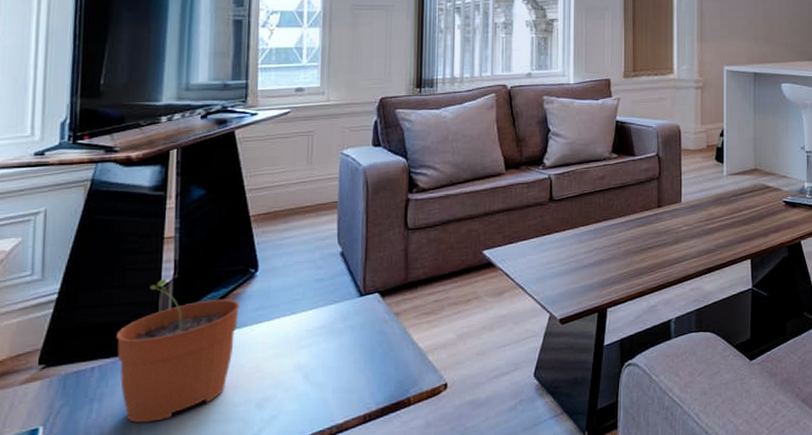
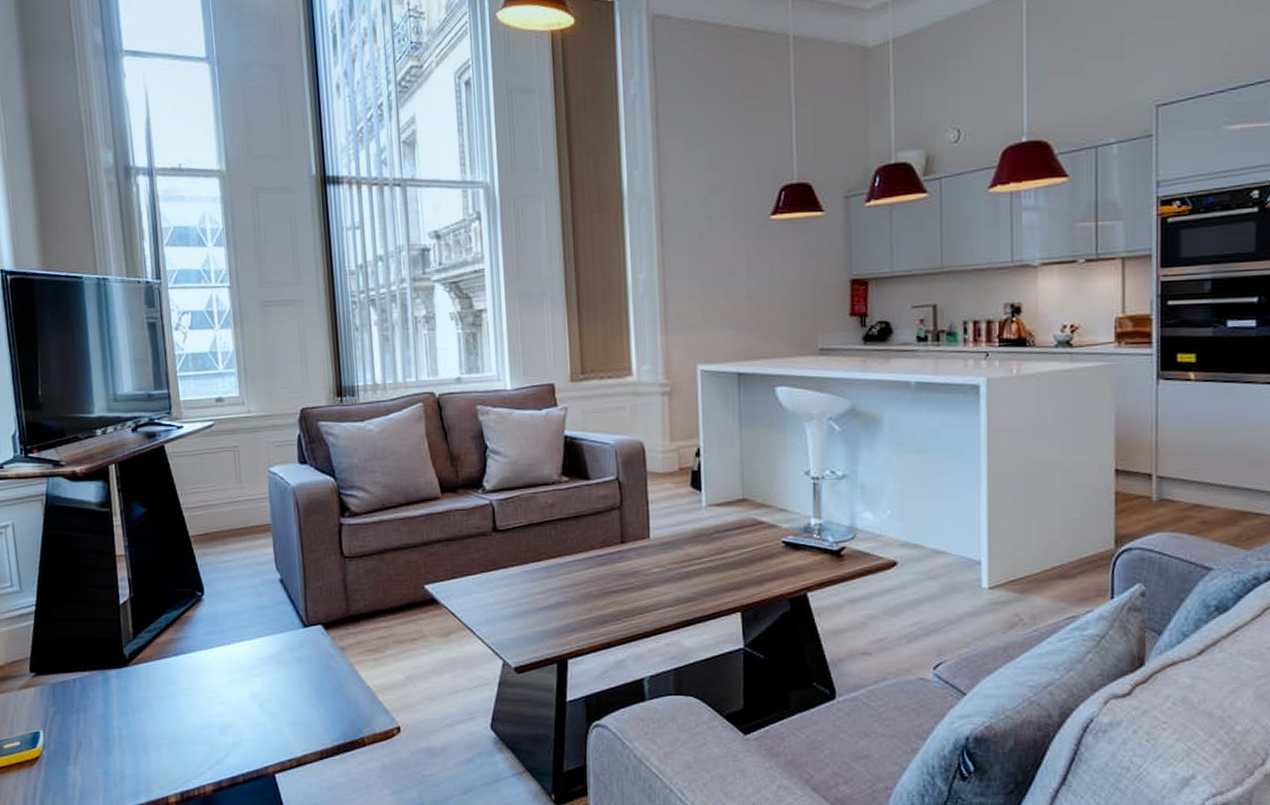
plant pot: present [117,279,240,423] -> none [89,597,193,737]

